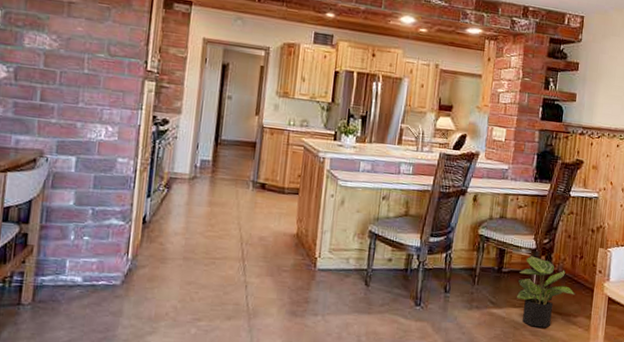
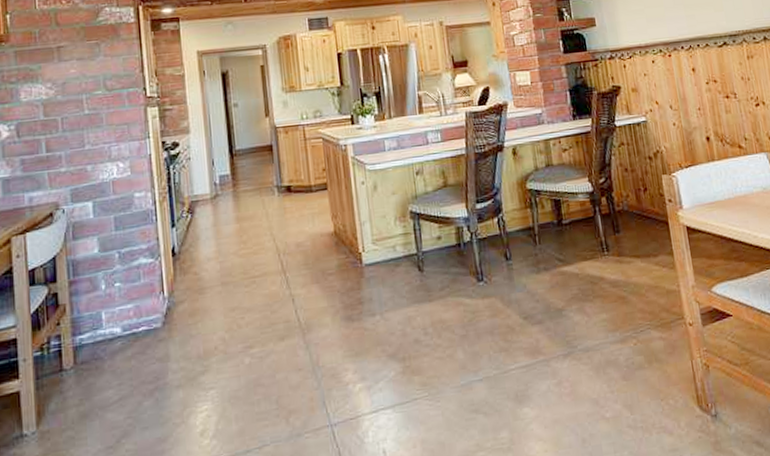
potted plant: present [516,255,577,328] -> none [581,199,651,278]

